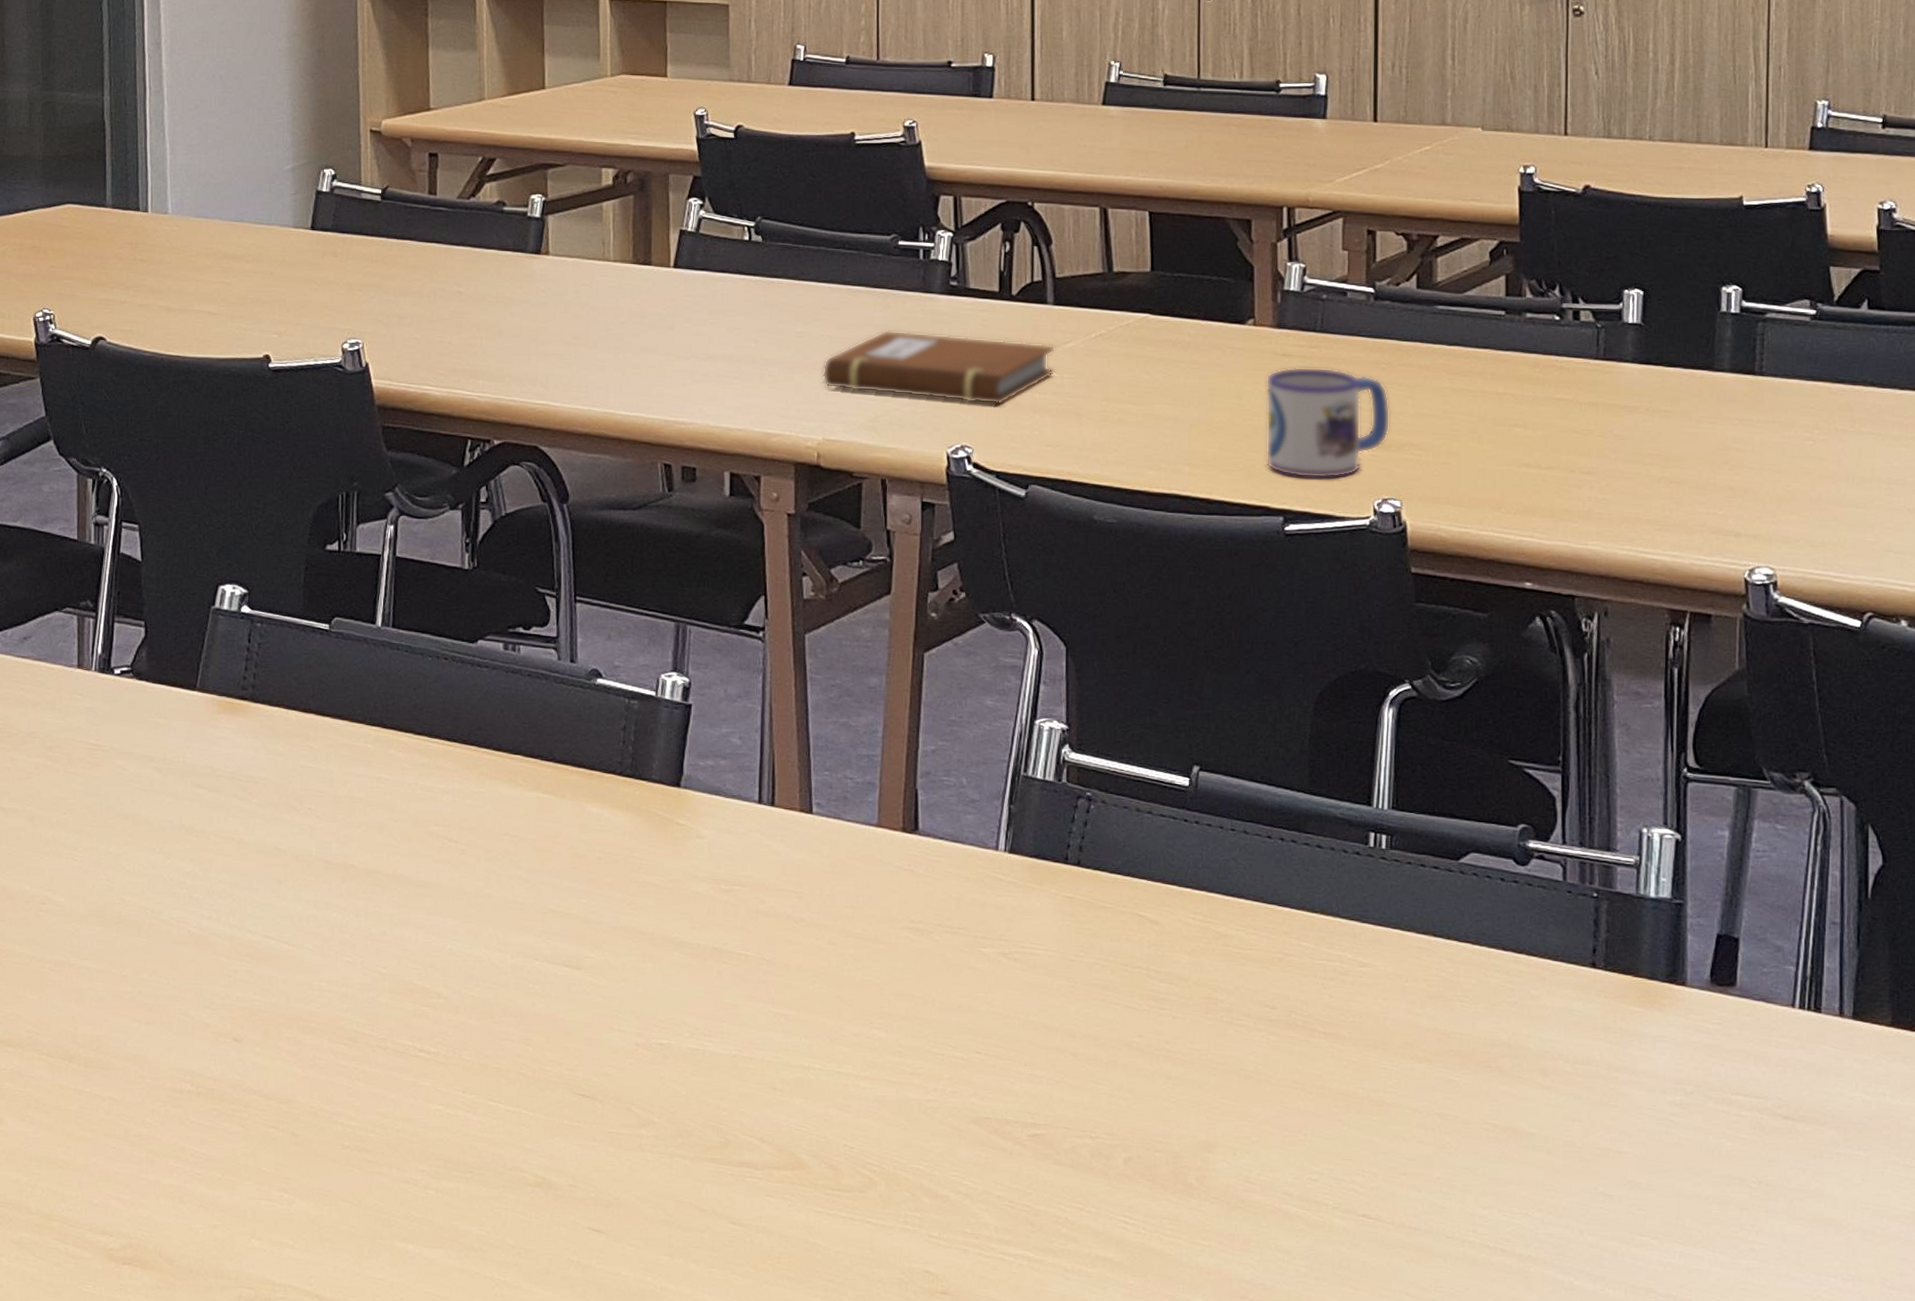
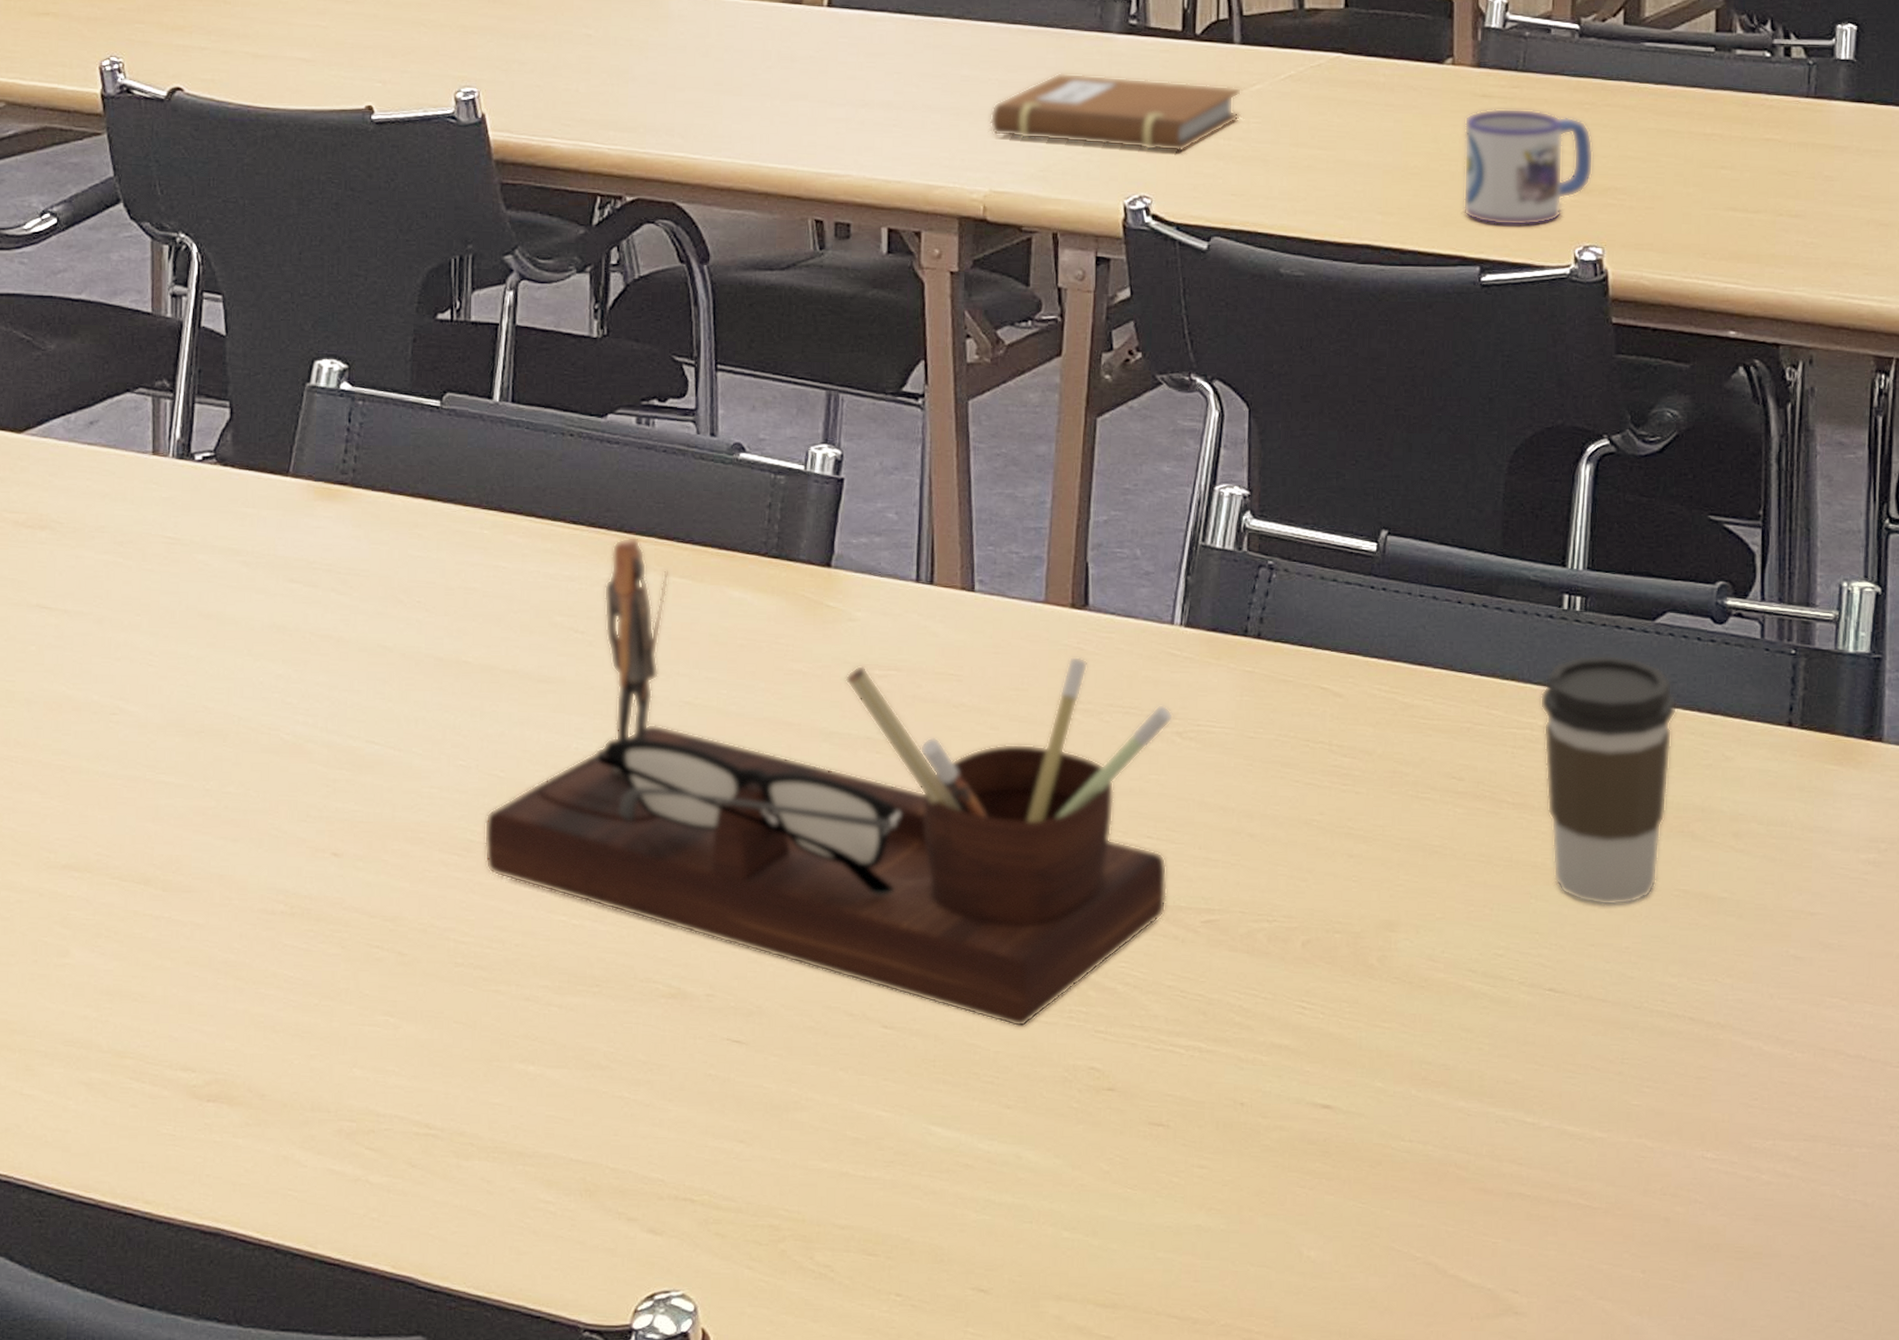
desk organizer: none [368,753,999,1229] -> present [484,536,1174,1027]
coffee cup: none [1348,891,1483,1137] -> present [1540,654,1678,906]

